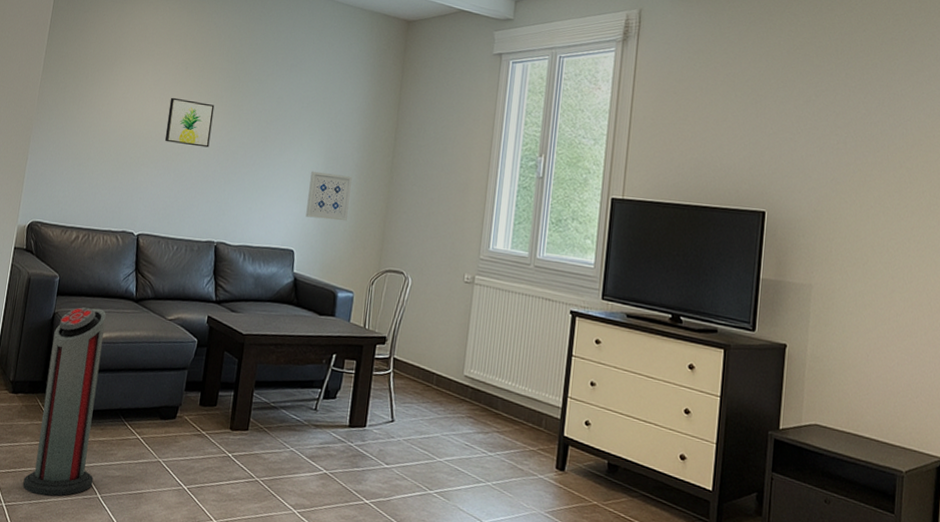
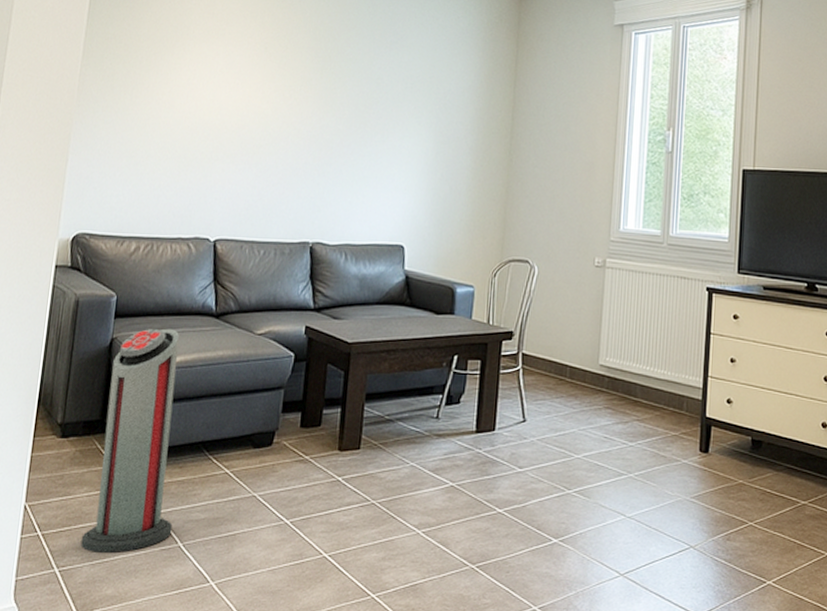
wall art: present [164,97,215,148] -> none [242,82,302,137]
wall art: present [306,171,352,222] -> none [415,157,467,210]

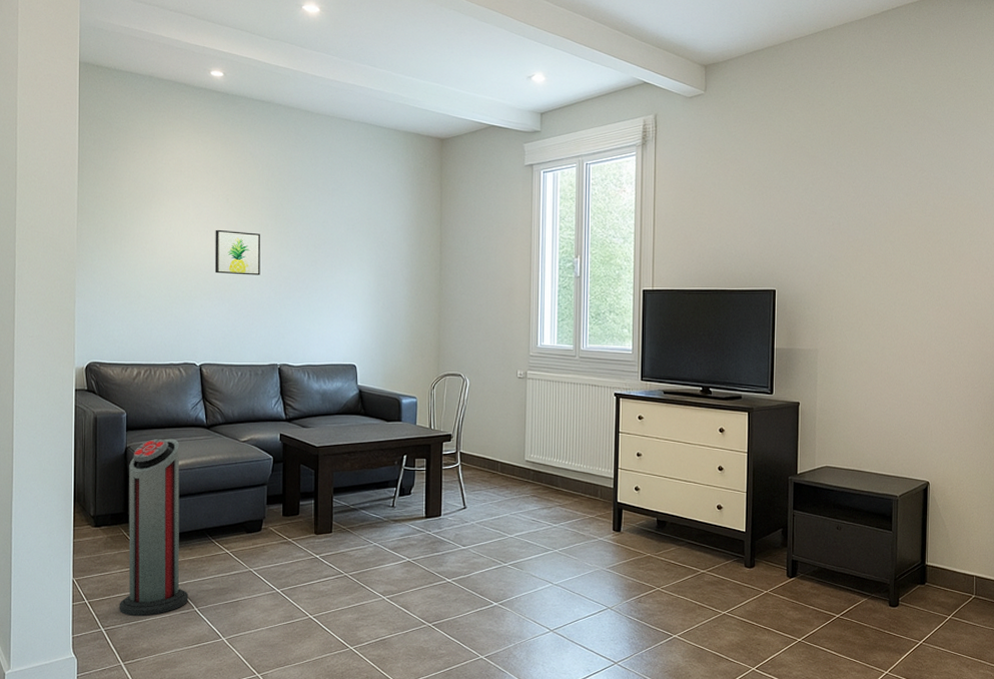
wall art: none [242,82,302,137] -> present [214,229,261,276]

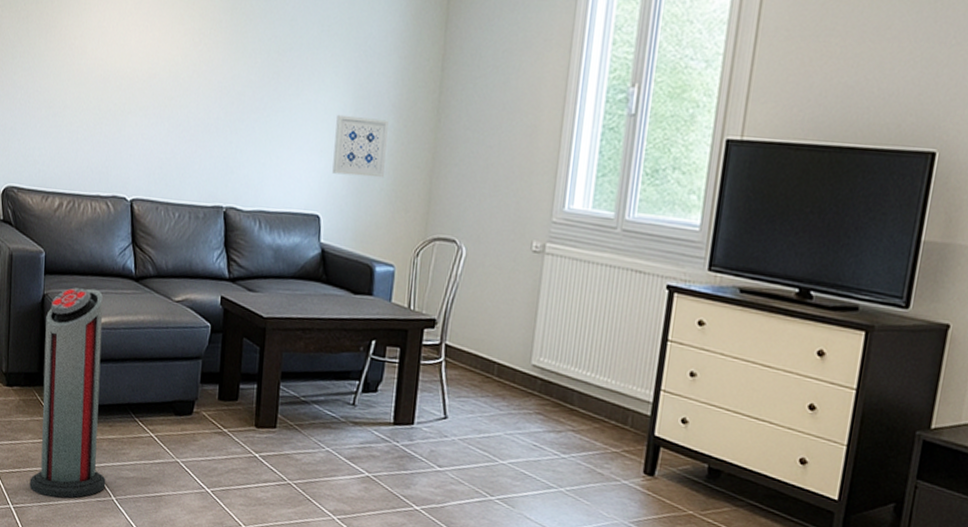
wall art: present [214,229,261,276] -> none [153,24,212,89]
wall art: none [363,289,404,333] -> present [332,114,389,178]

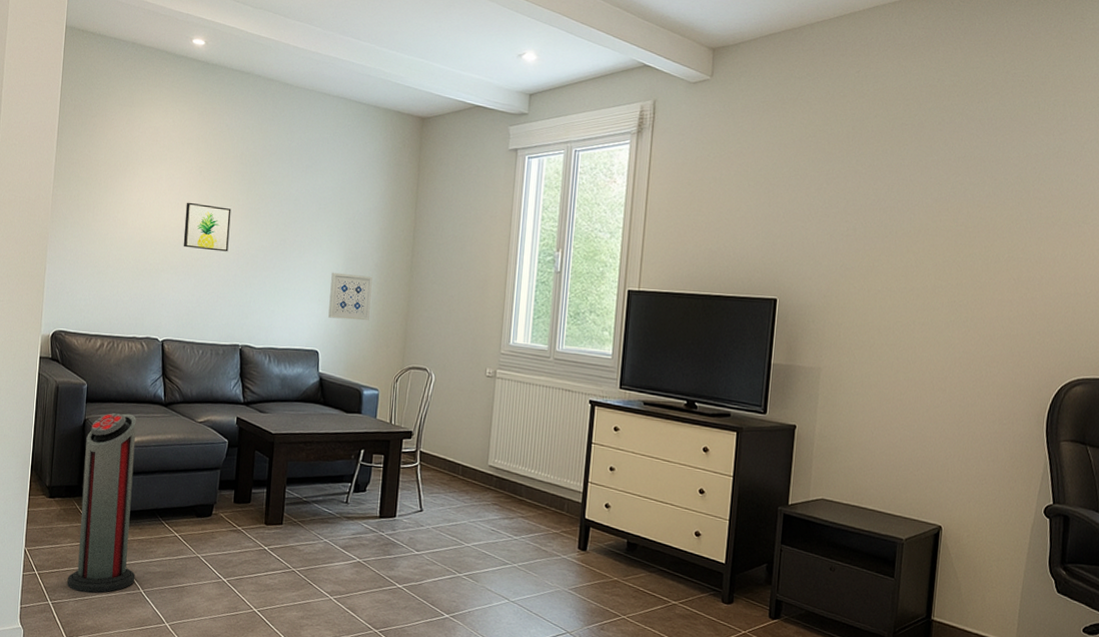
wall art: none [153,24,212,89] -> present [183,202,231,252]

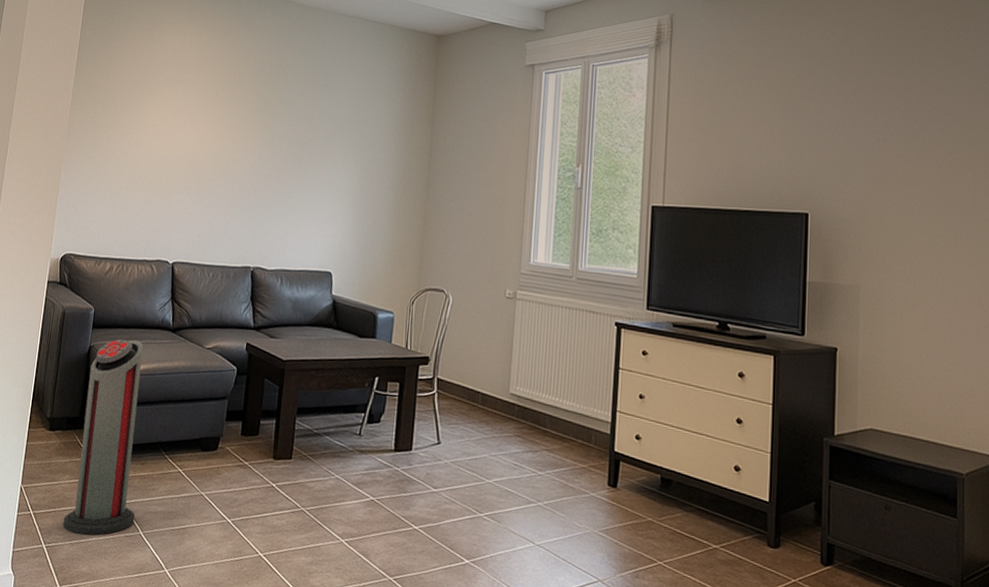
wall art: present [183,202,231,252] -> none [197,122,246,172]
wall art: present [328,272,373,321] -> none [342,191,388,241]

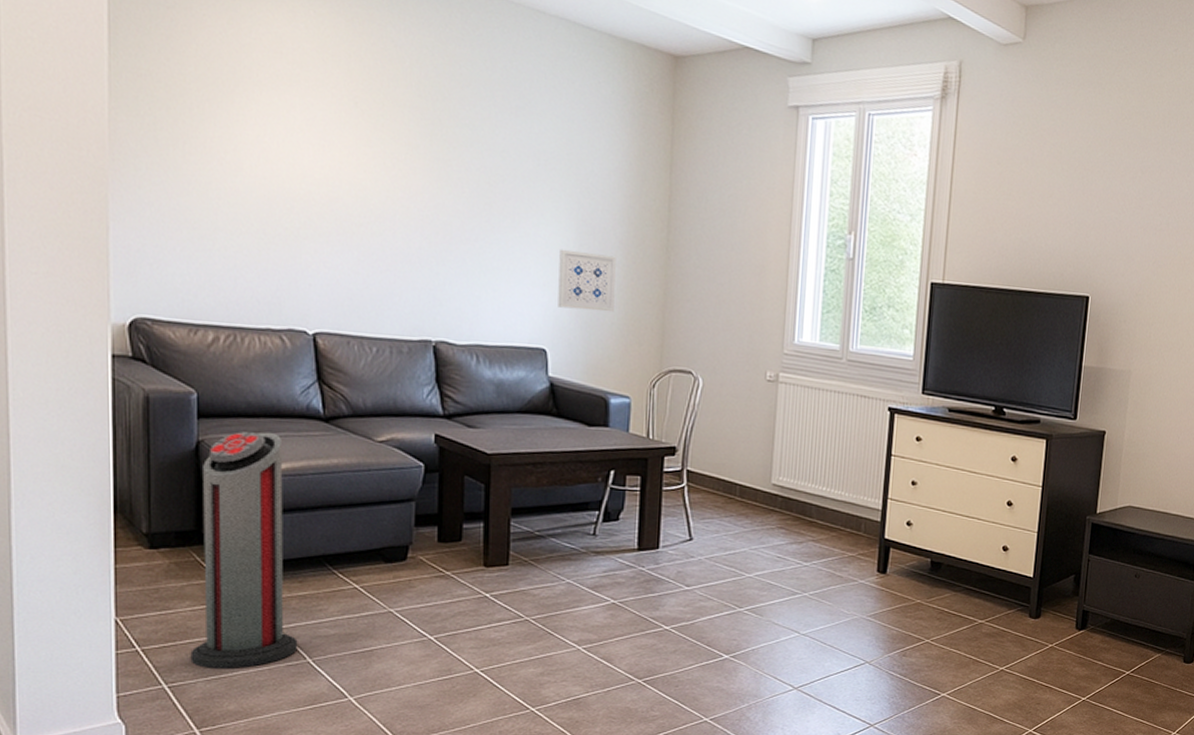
wall art: none [342,191,388,241] -> present [558,249,616,313]

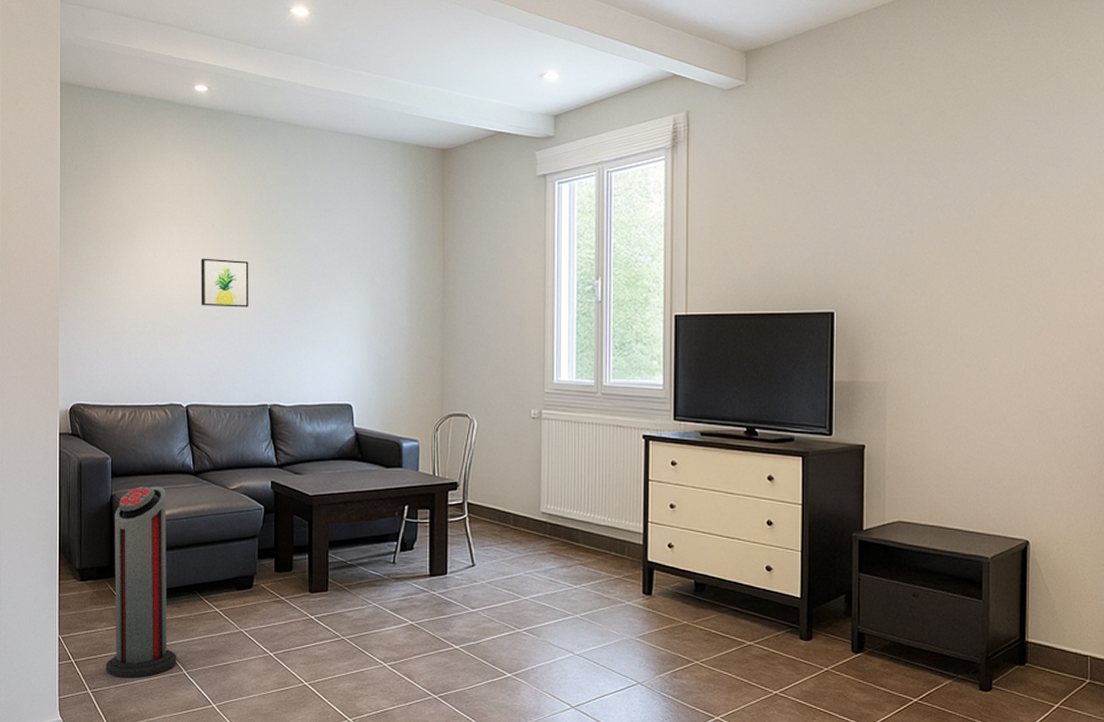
wall art: none [336,144,408,217] -> present [201,258,249,307]
wall art: present [558,249,616,313] -> none [359,320,403,369]

